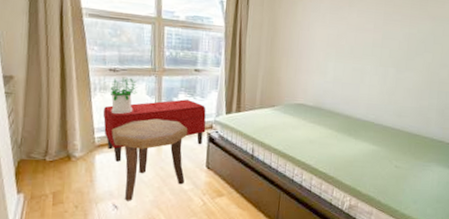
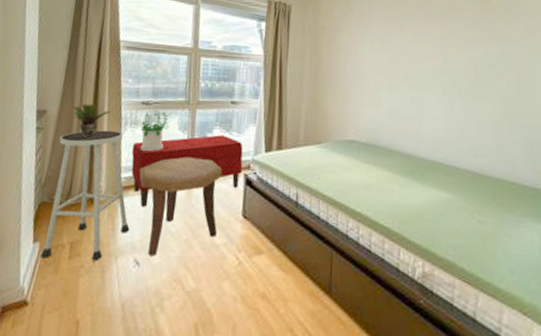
stool: none [26,94,107,207] -> present [40,130,130,261]
potted plant: none [36,70,80,102] -> present [68,103,111,138]

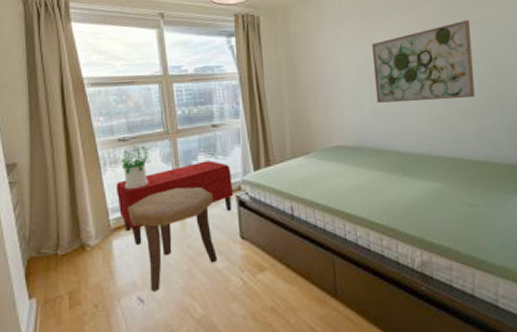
stool: present [40,130,130,261] -> none [37,173,128,313]
potted plant: present [68,103,111,138] -> none [41,149,87,185]
wall art: none [395,34,498,112] -> present [372,19,475,103]

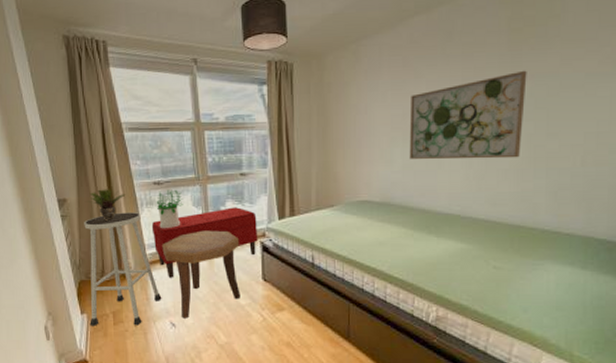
stool: none [37,173,128,313] -> present [84,212,162,326]
potted plant: none [41,149,87,185] -> present [87,189,126,220]

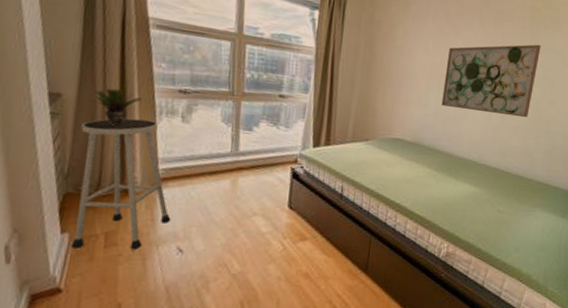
bench: present [151,207,258,278] -> none [169,128,291,198]
potted plant: present [156,189,183,229] -> none [178,100,212,144]
side table: present [162,230,240,319] -> none [178,149,269,244]

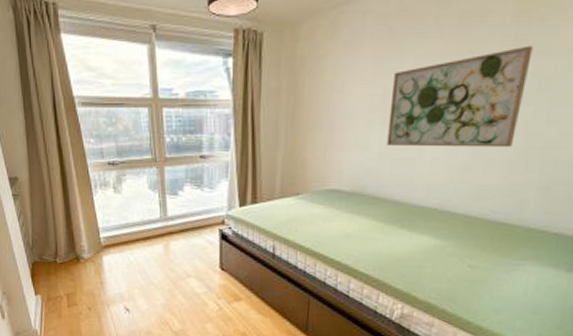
stool: present [71,118,171,250] -> none [36,193,116,309]
potted plant: present [90,88,143,126] -> none [39,168,79,201]

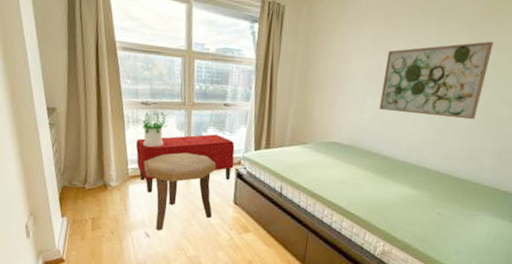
bench: none [105,192,217,263] -> present [135,134,235,193]
potted plant: none [110,171,139,213] -> present [142,110,168,147]
side table: none [116,215,197,304] -> present [143,152,217,231]

